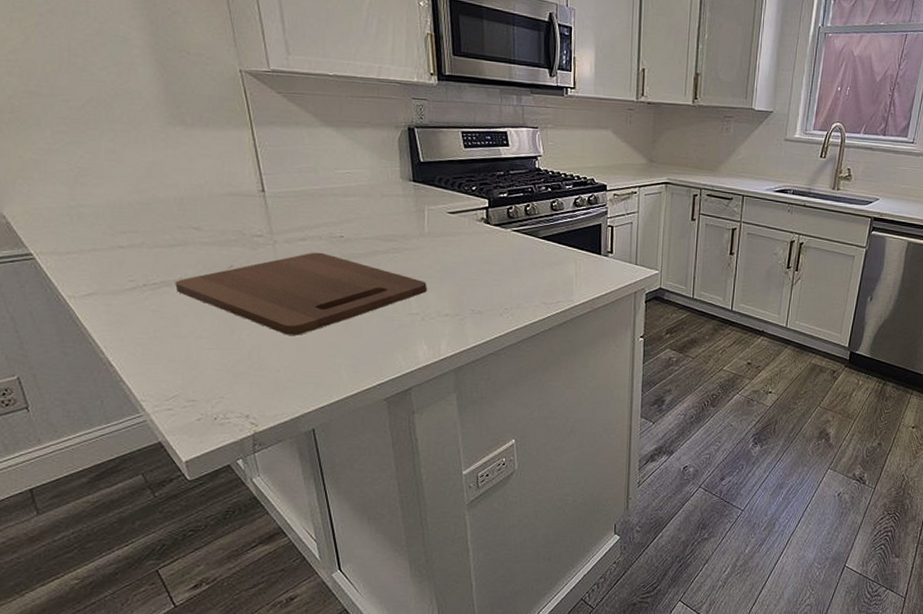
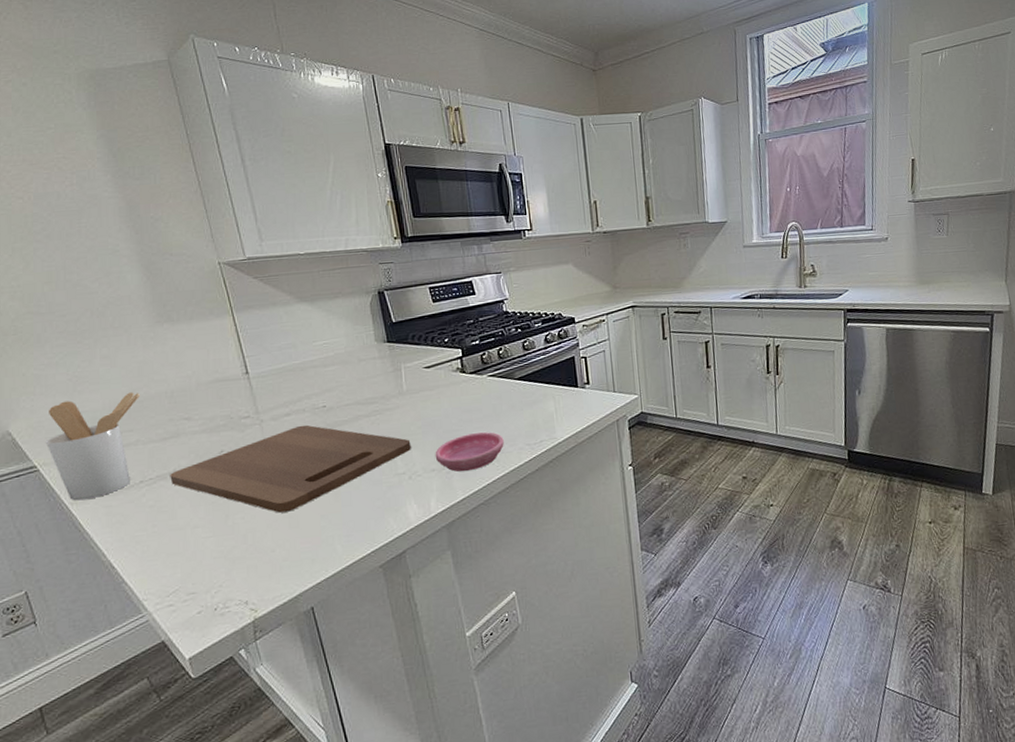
utensil holder: none [42,191,148,295] -> present [45,392,141,501]
saucer: none [450,285,521,321] -> present [435,432,504,472]

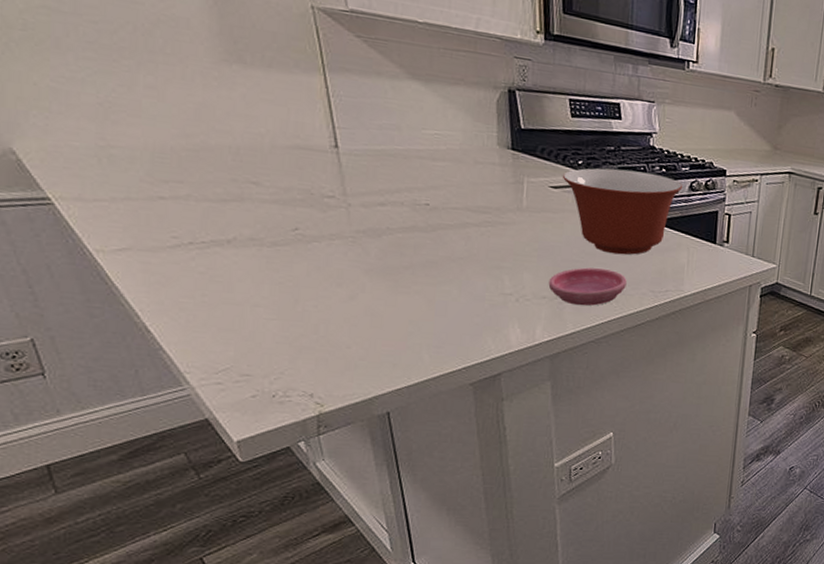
utensil holder: present [45,392,141,501] -> none [63,128,196,251]
cutting board: present [170,424,411,513] -> none [228,219,523,310]
mixing bowl: none [432,335,538,417] -> present [562,168,682,255]

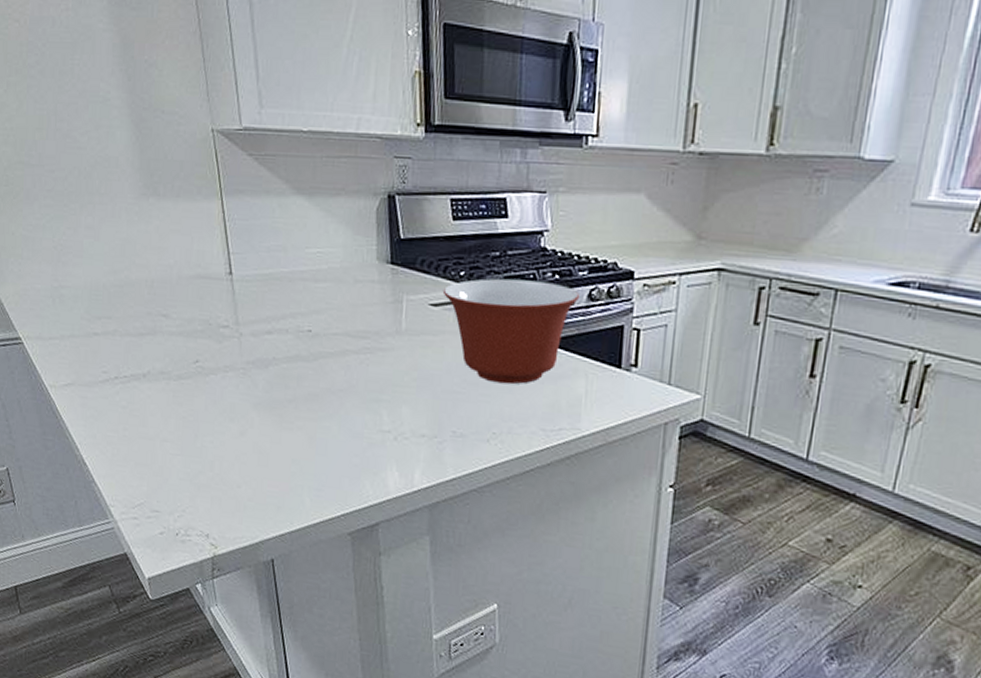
saucer: present [548,267,627,306] -> none [427,400,514,447]

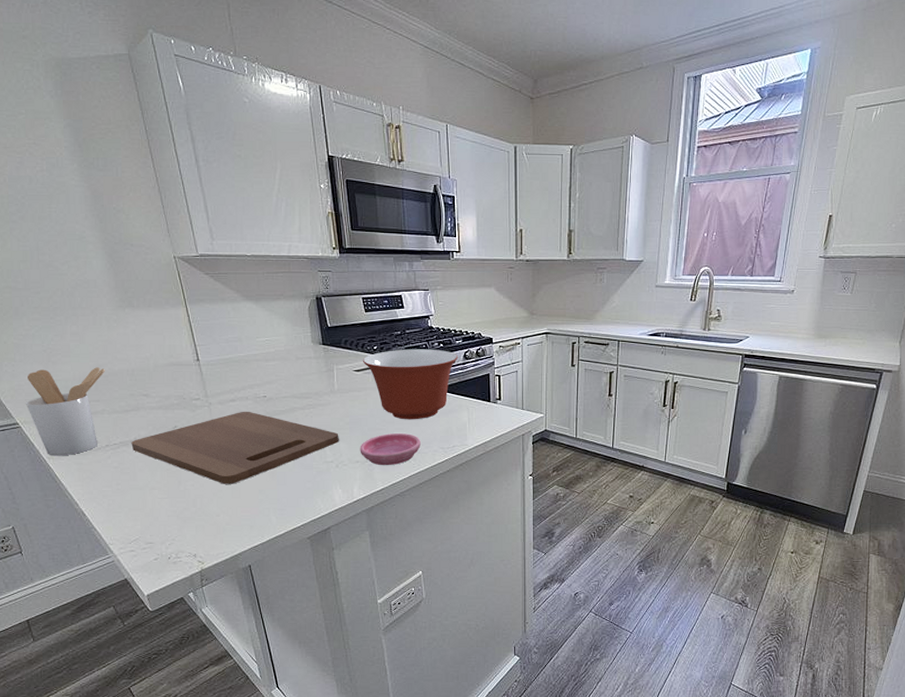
utensil holder: none [29,271,122,386] -> present [25,367,106,456]
cutting board: none [144,348,402,447] -> present [131,411,339,484]
saucer: none [427,400,514,447] -> present [360,433,421,466]

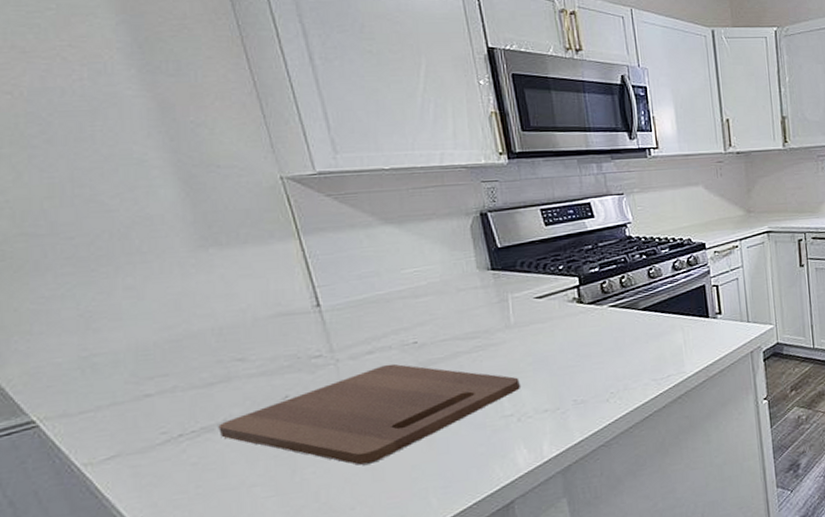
utensil holder: present [25,367,106,456] -> none [47,329,179,462]
saucer: present [360,433,421,466] -> none [548,367,627,412]
mixing bowl: present [362,349,458,420] -> none [545,262,665,351]

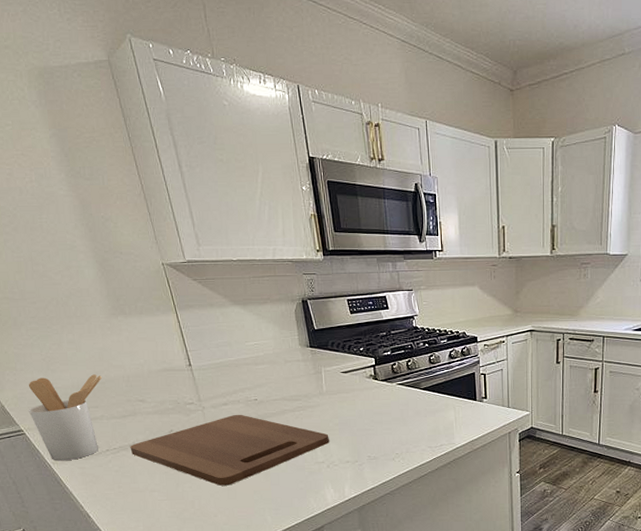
utensil holder: none [47,329,179,462] -> present [28,374,103,461]

